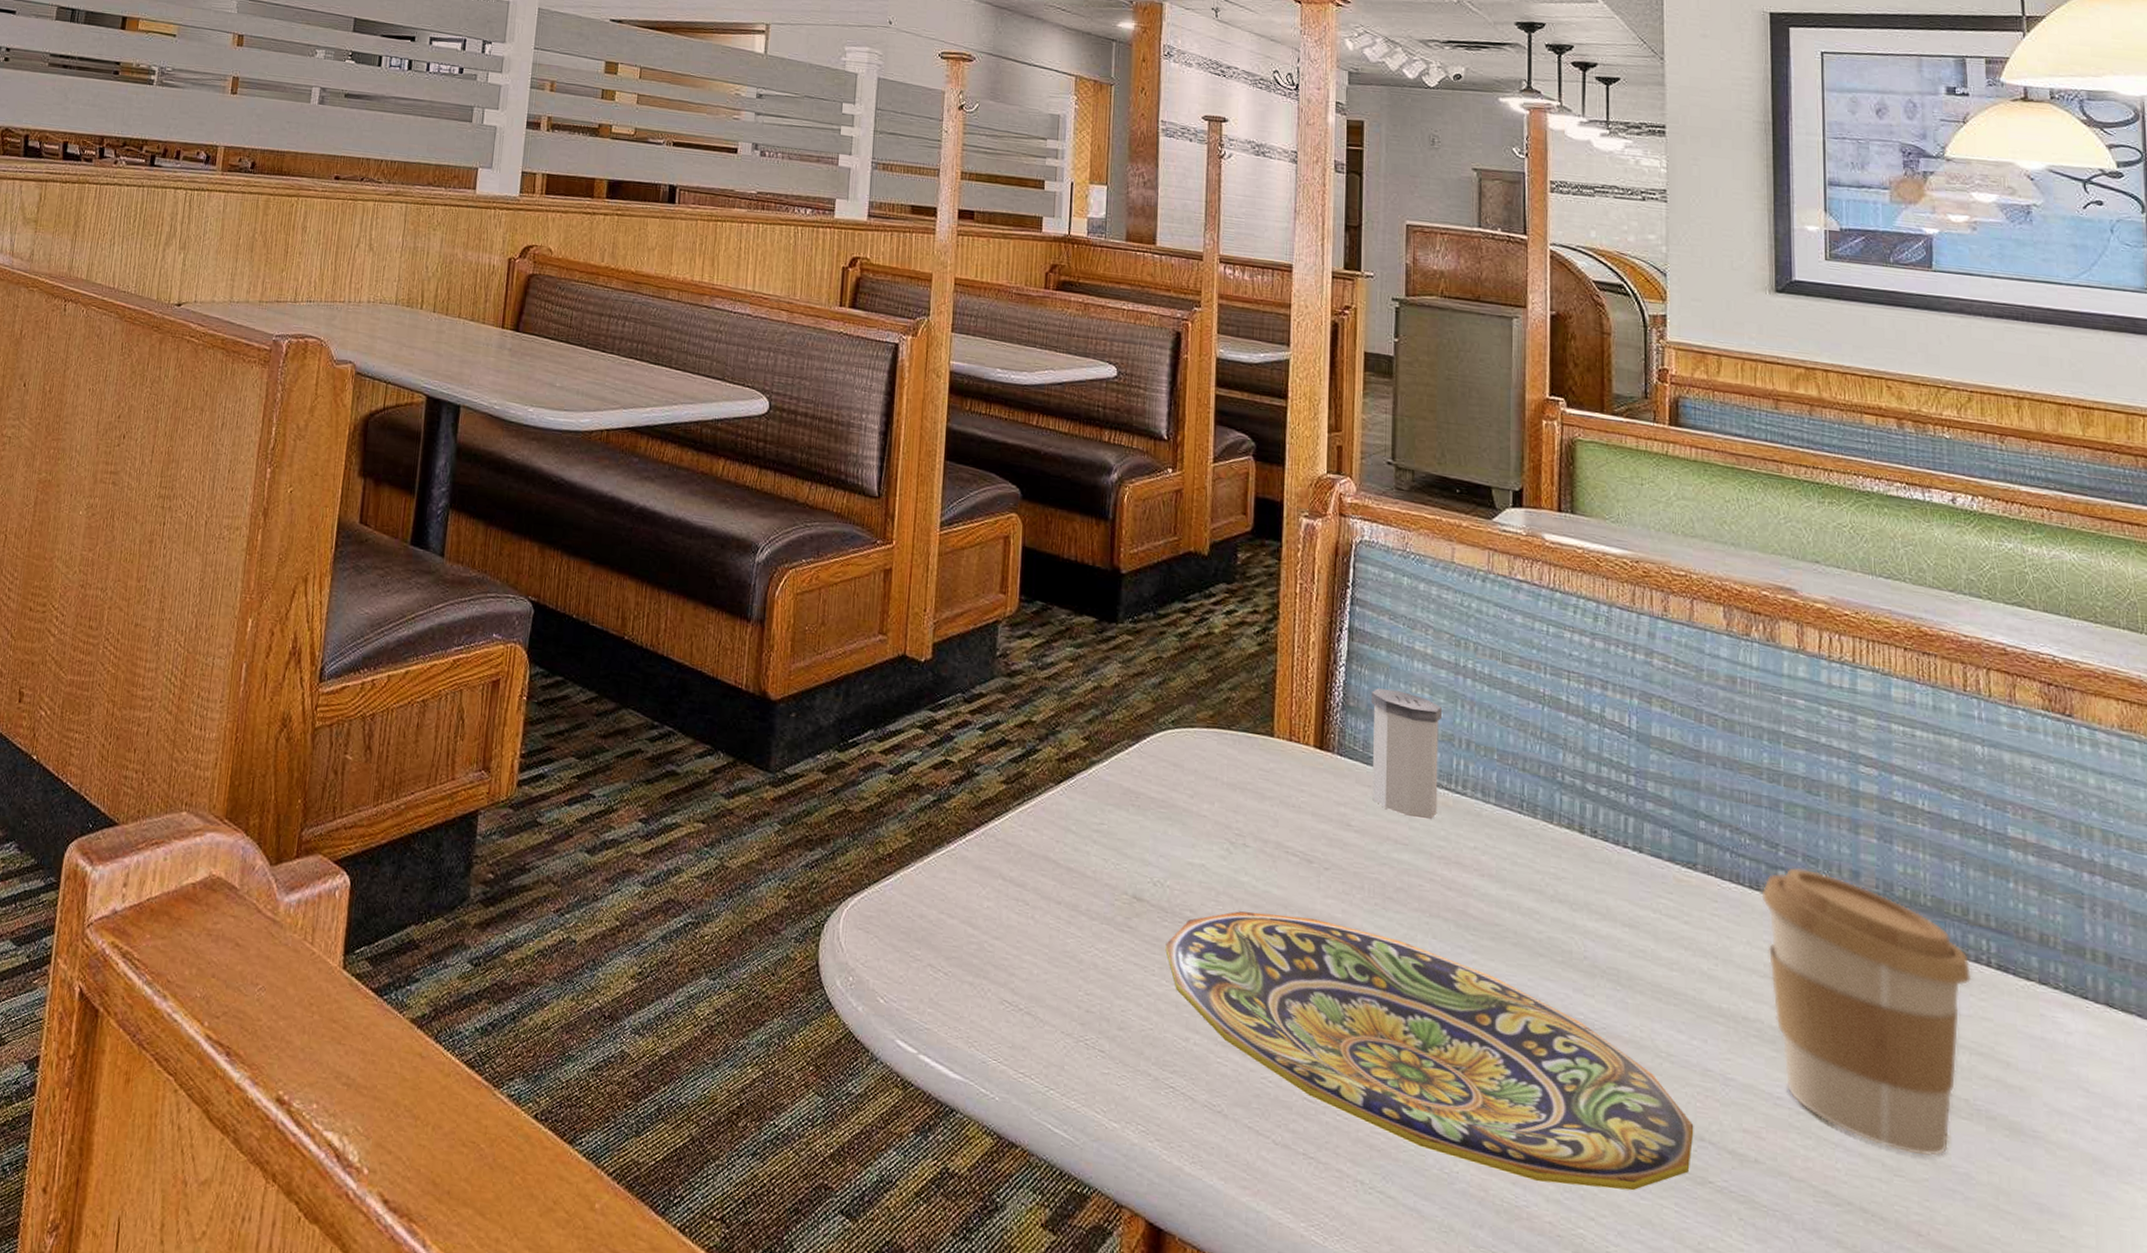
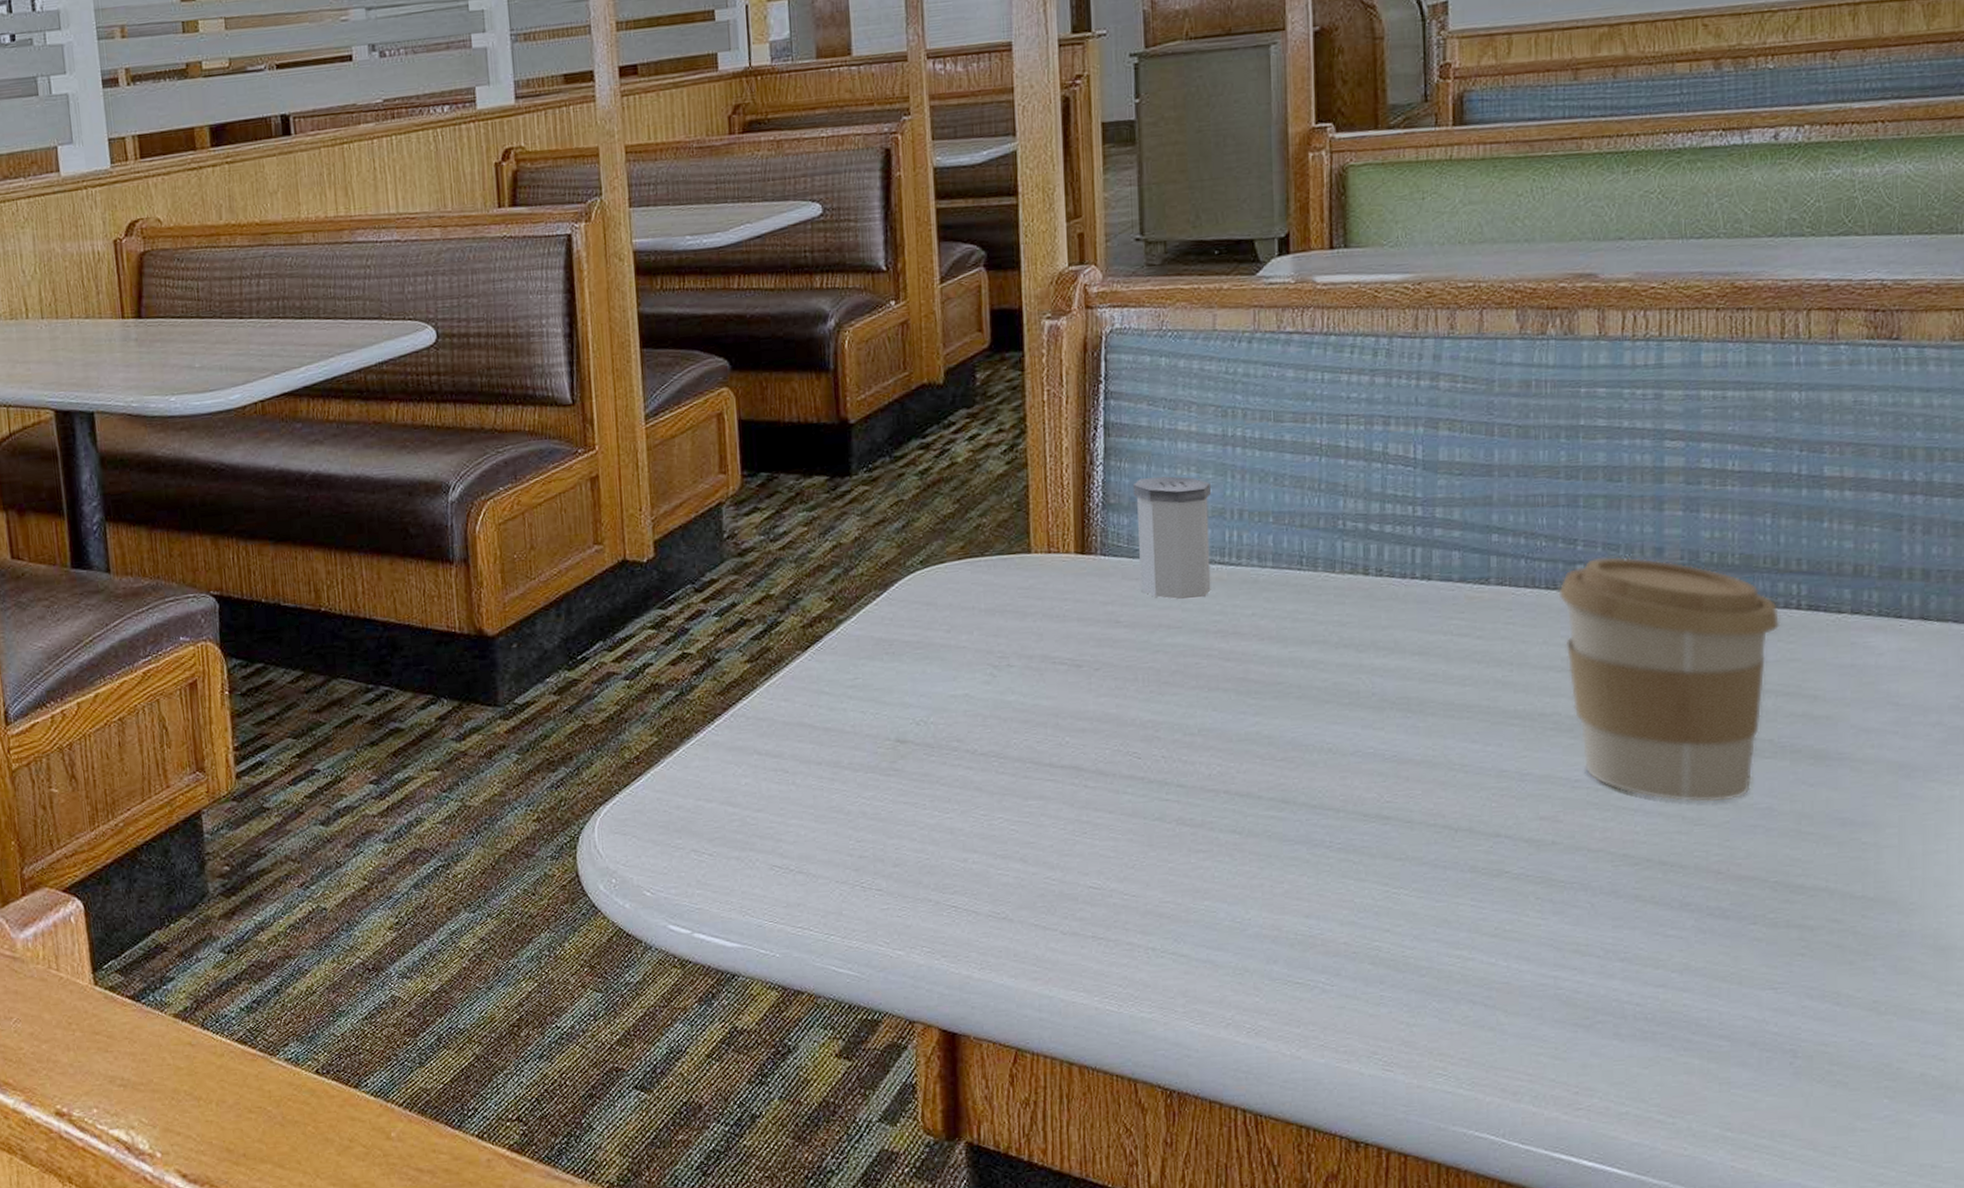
plate: present [1165,911,1694,1191] -> none [934,719,1490,910]

